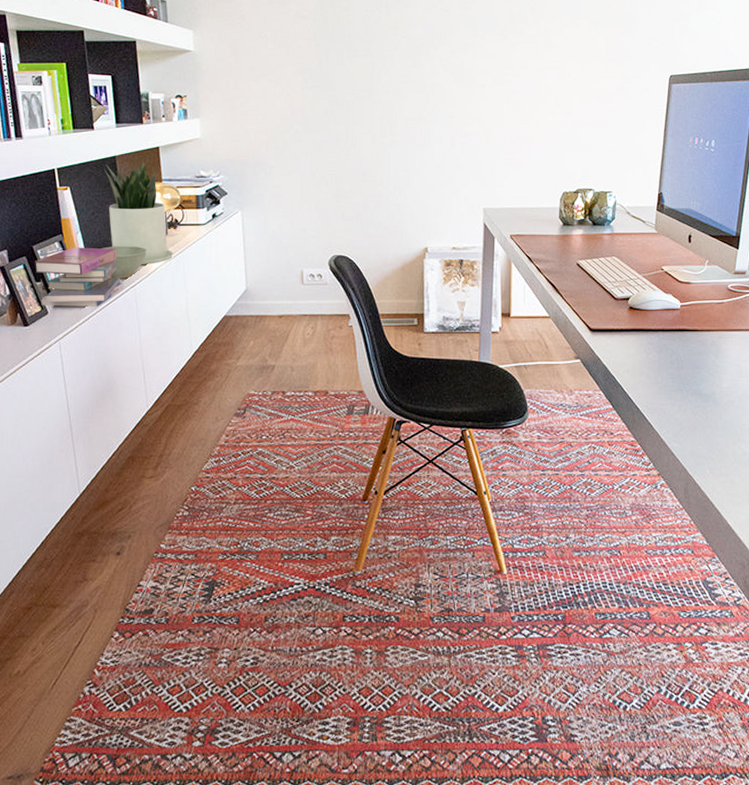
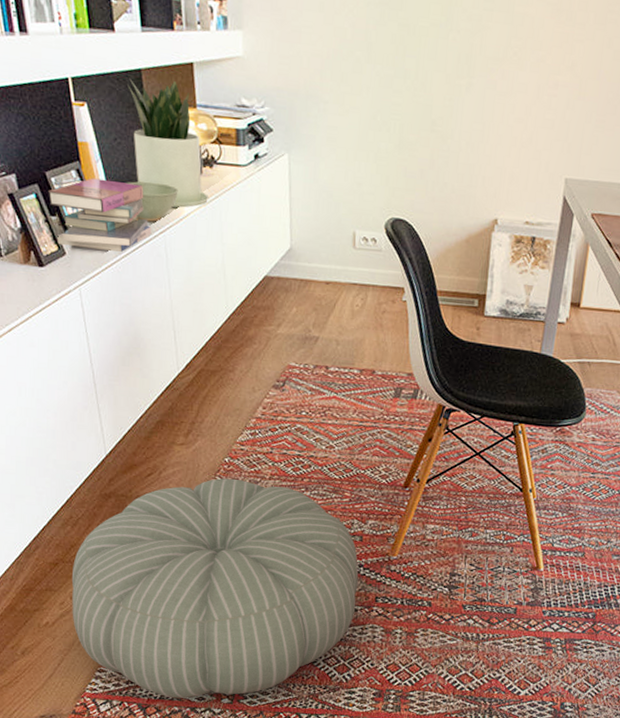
pouf: none [43,506,325,746] -> present [71,478,359,699]

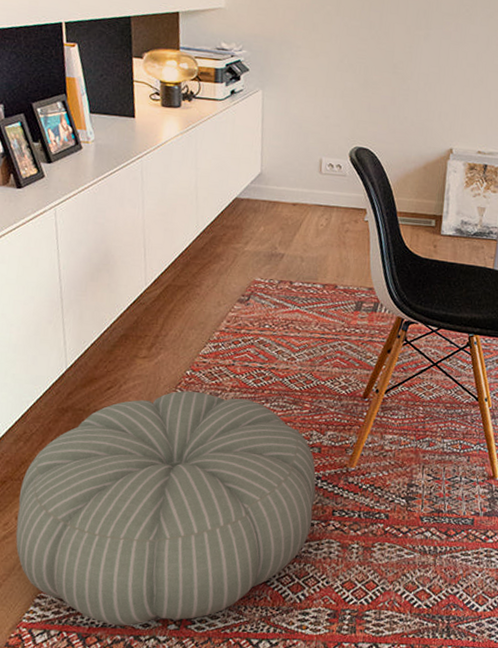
books: present [47,178,152,252] -> none [32,109,130,175]
bowl: present [125,181,178,222] -> none [107,112,158,149]
planter: present [127,79,210,208] -> none [117,24,187,137]

